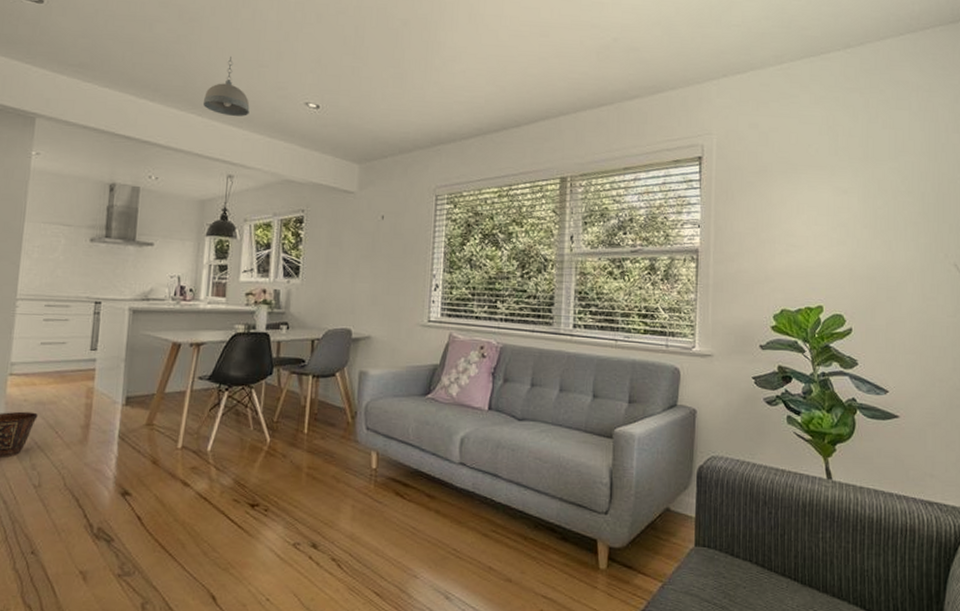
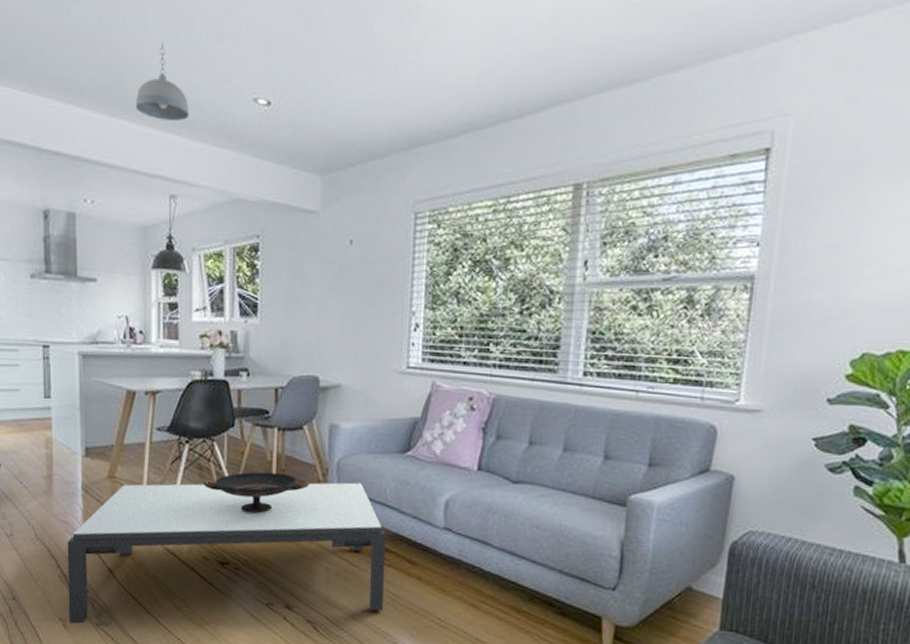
coffee table: none [89,423,408,576] -> present [67,482,386,624]
decorative bowl: none [239,416,340,456] -> present [203,472,310,514]

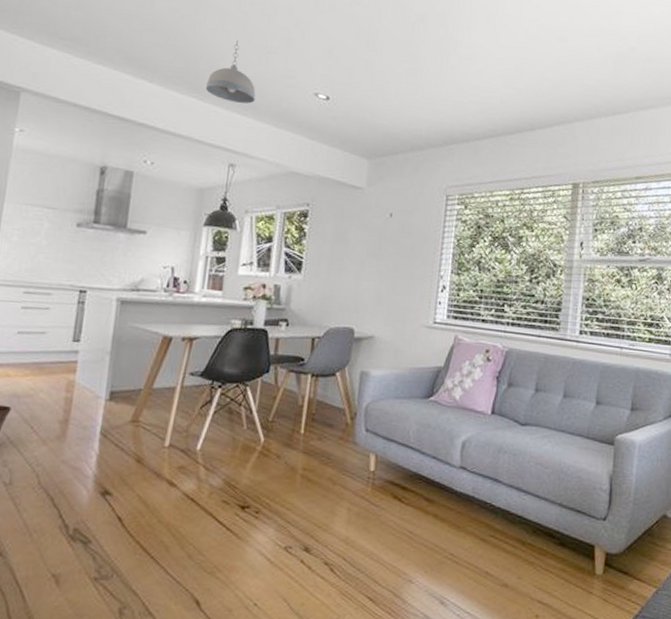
coffee table: present [67,482,386,624] -> none [63,425,407,580]
decorative bowl: present [203,472,310,514] -> none [231,416,338,457]

